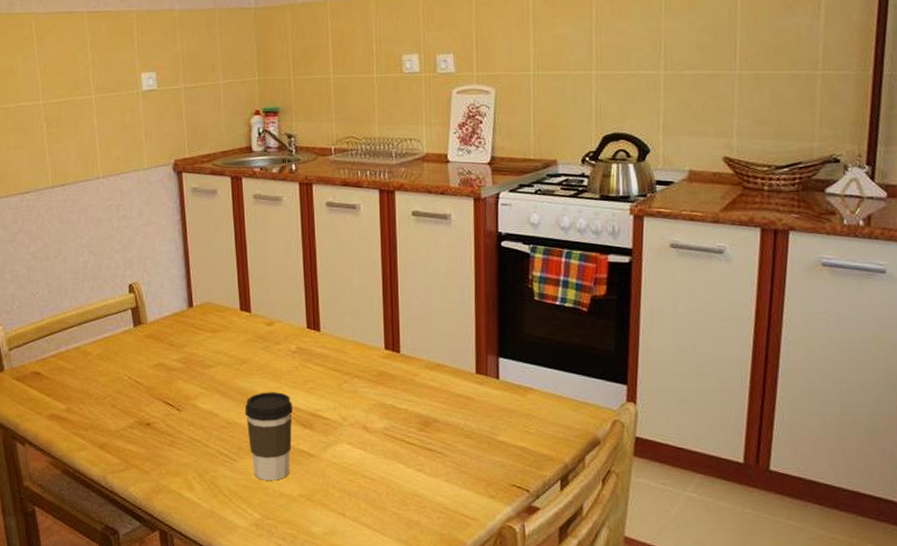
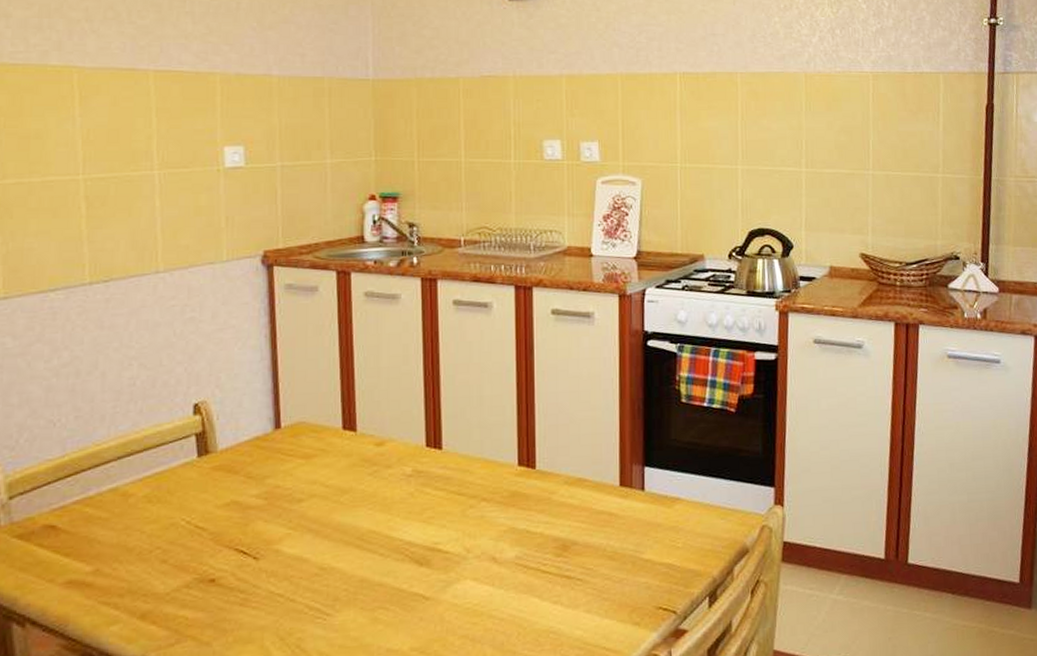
coffee cup: present [245,392,293,481] -> none [344,525,405,636]

